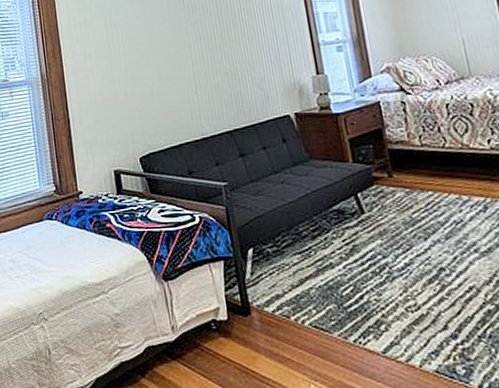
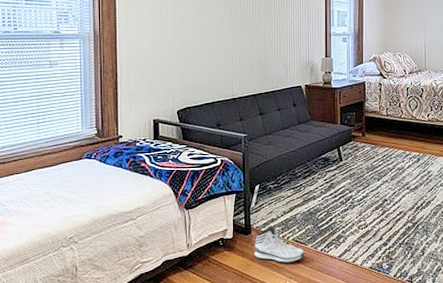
sneaker: none [258,304,331,358] -> present [255,226,304,264]

